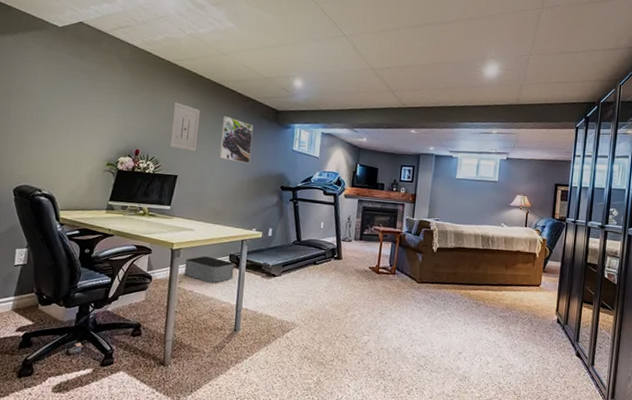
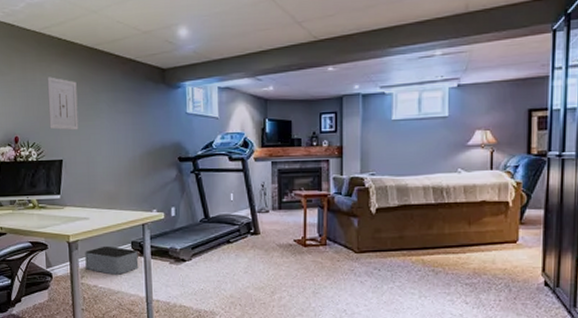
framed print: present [219,116,254,164] -> none [102,84,140,136]

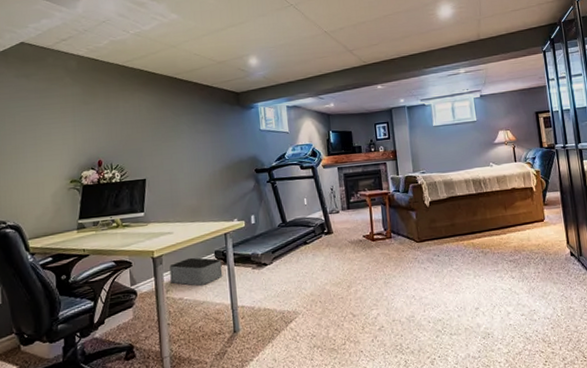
wall art: present [47,77,79,131] -> none [130,104,161,152]

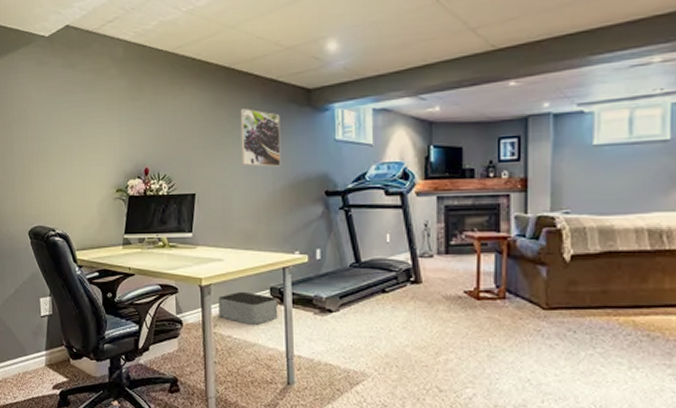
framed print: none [183,108,219,153] -> present [240,108,281,167]

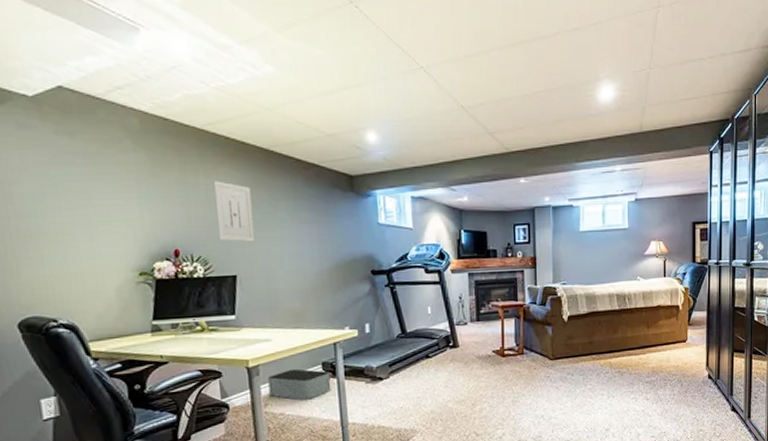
wall art: none [179,101,213,161] -> present [213,181,255,242]
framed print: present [240,108,281,167] -> none [282,191,327,248]

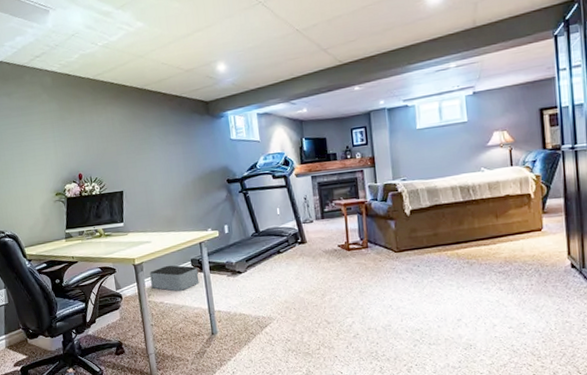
wall art: present [213,181,255,242] -> none [103,117,135,165]

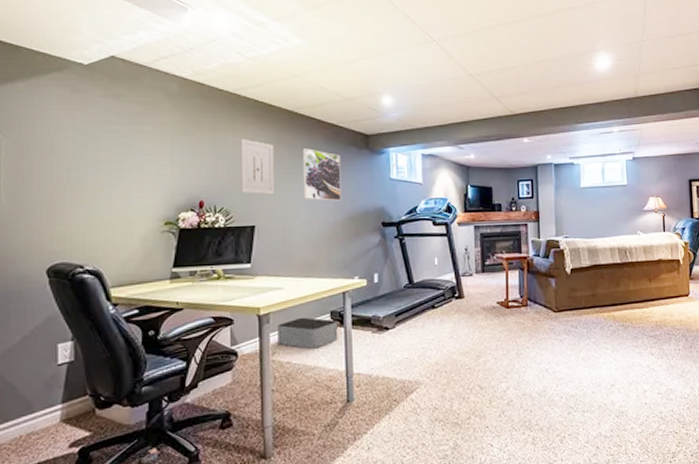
wall art: none [103,117,135,165] -> present [240,139,275,195]
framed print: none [153,120,191,165] -> present [302,149,342,201]

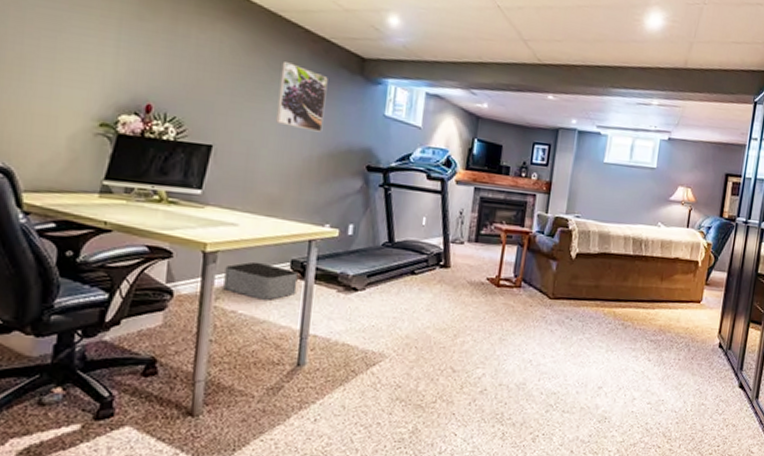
wall art: present [240,139,275,195] -> none [200,36,247,112]

